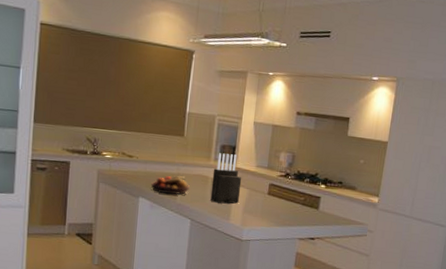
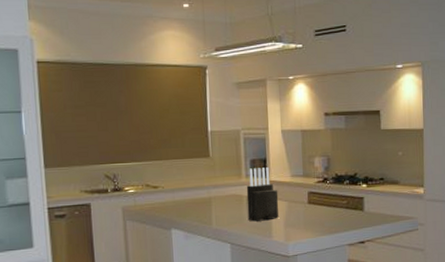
fruit bowl: present [151,176,190,195] -> none [182,199,224,221]

